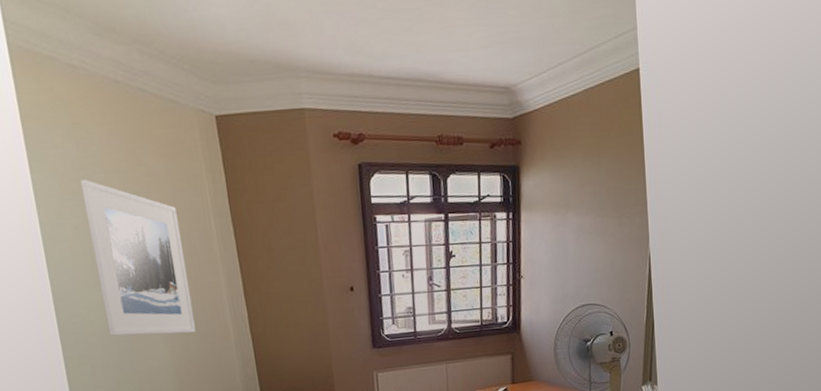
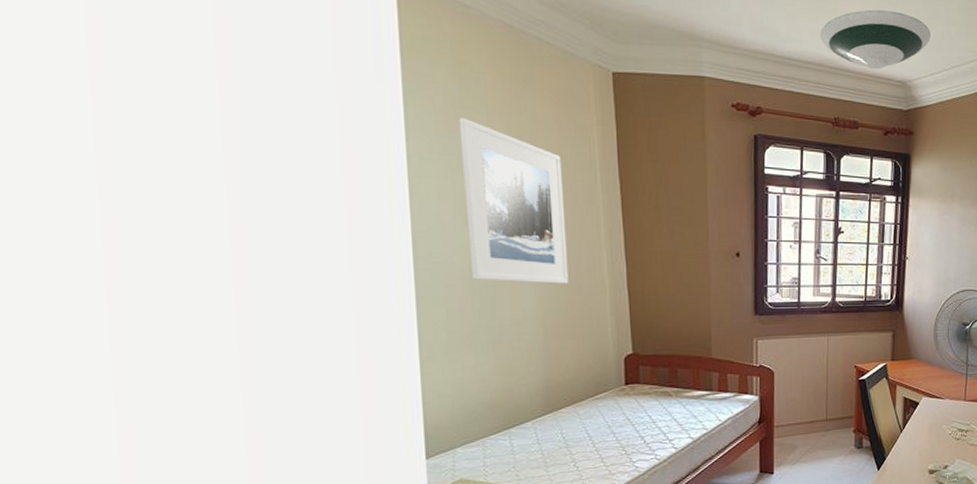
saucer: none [417,10,534,78] -> present [820,9,931,70]

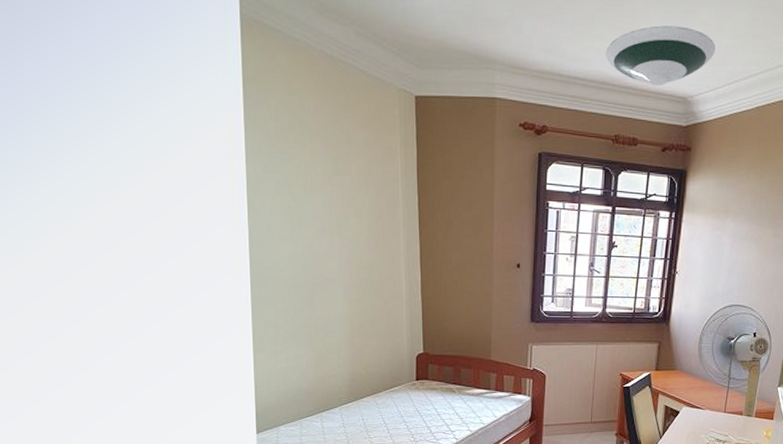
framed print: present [459,117,569,284] -> none [287,140,372,289]

